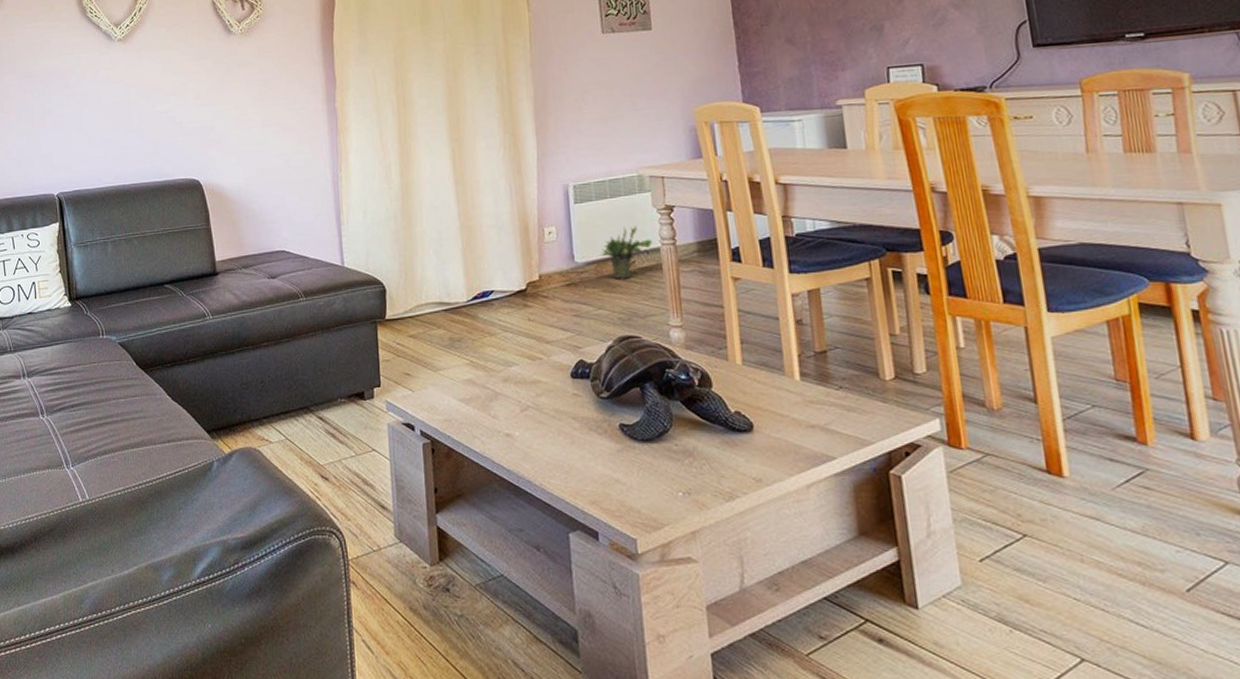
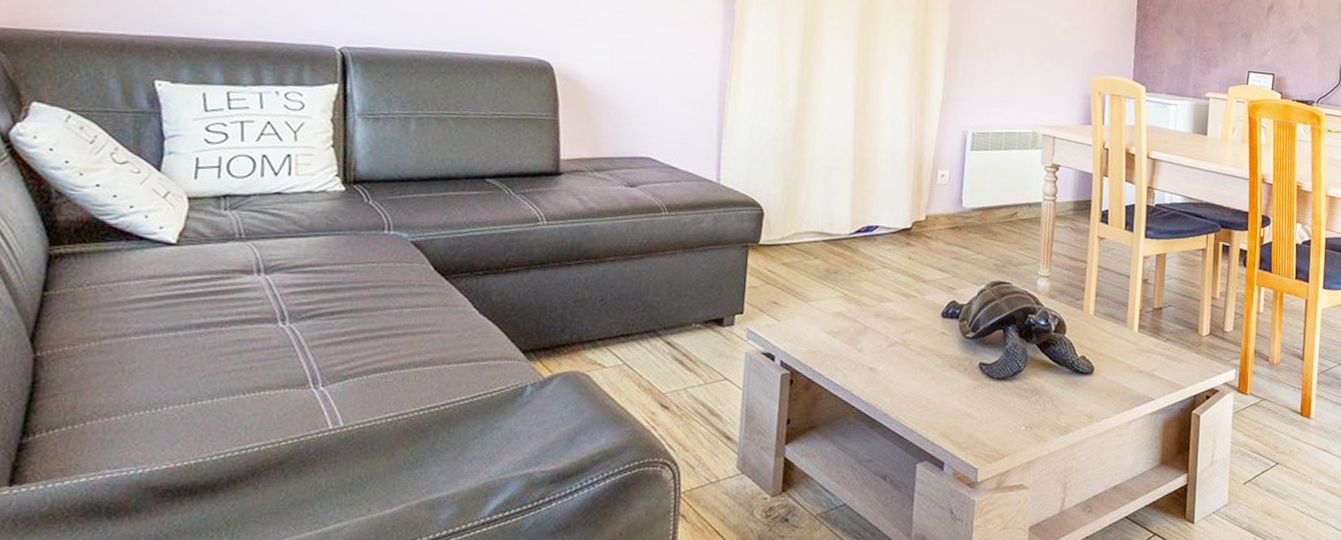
potted plant: present [601,225,652,280] -> none [987,178,1035,228]

